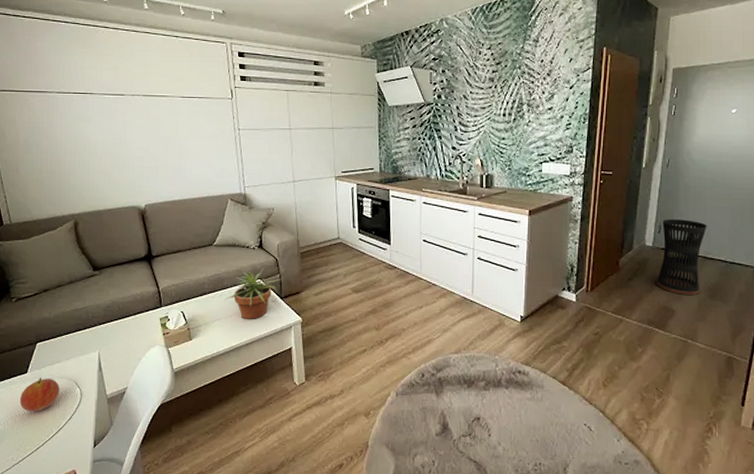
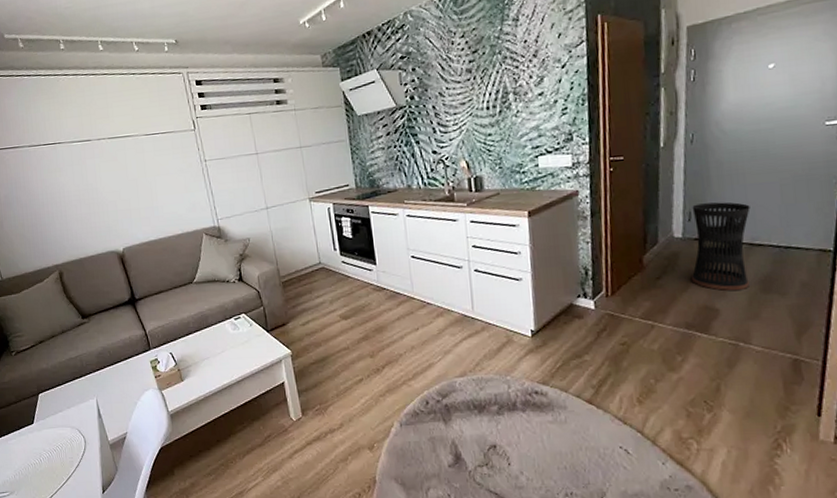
fruit: present [19,377,60,412] -> none [29,427,65,461]
potted plant: present [225,267,282,319] -> none [211,301,266,356]

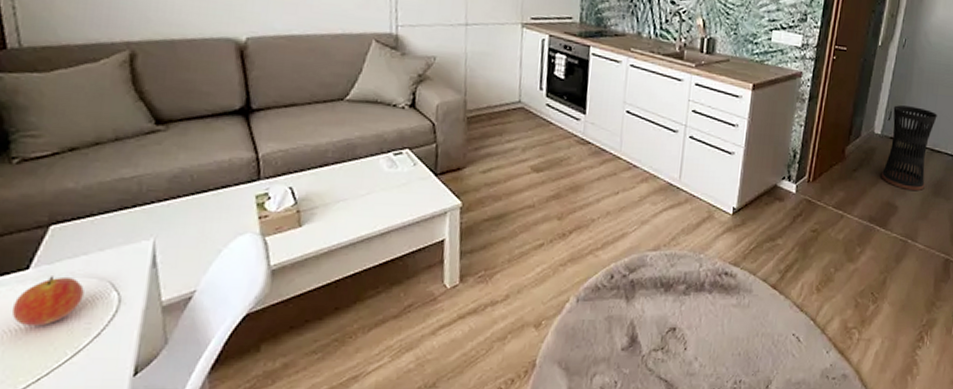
fruit: none [29,427,65,461] -> present [11,276,84,327]

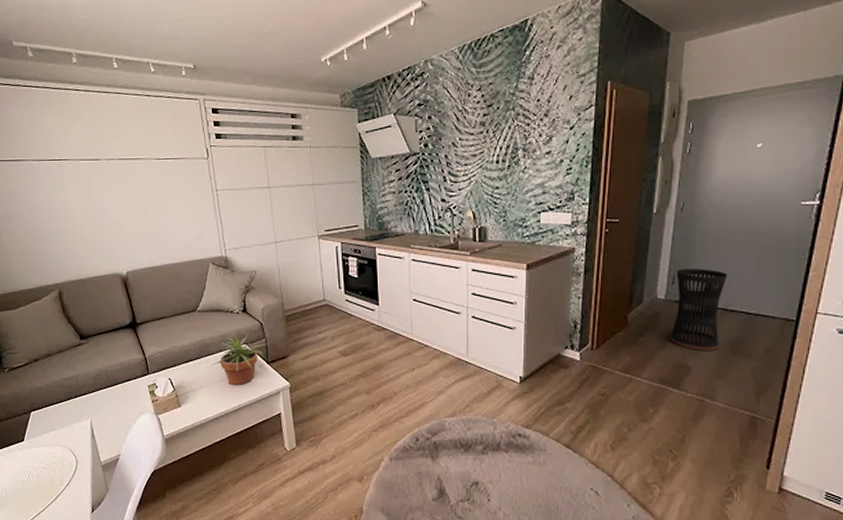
fruit: present [11,276,84,327] -> none [18,445,56,479]
potted plant: none [355,133,439,201] -> present [211,332,268,385]

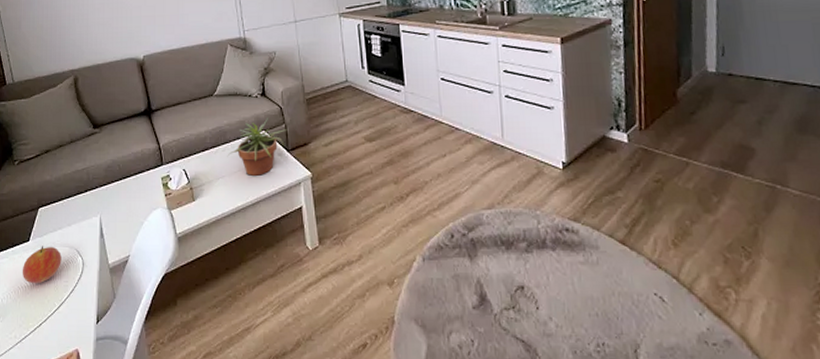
fruit: none [18,445,56,479] -> present [22,246,62,284]
umbrella stand: present [669,269,728,352] -> none [725,38,785,130]

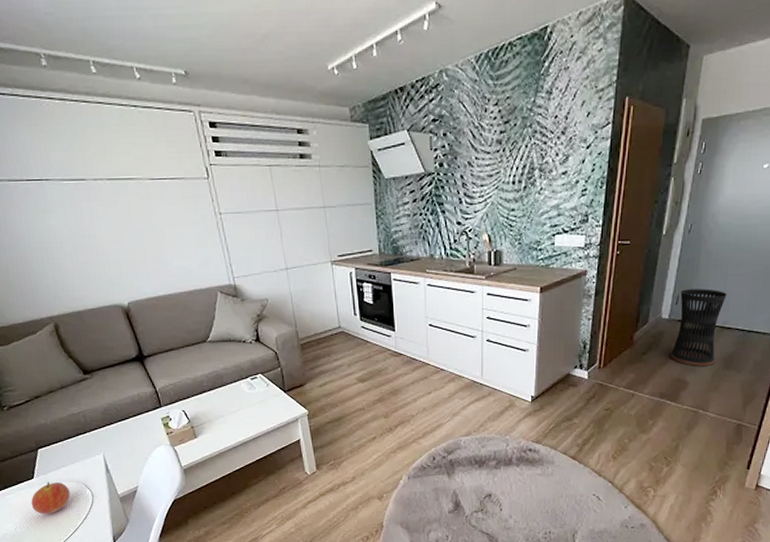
potted plant: present [228,117,288,176] -> none [226,362,283,414]
umbrella stand: none [725,38,785,130] -> present [670,289,727,367]

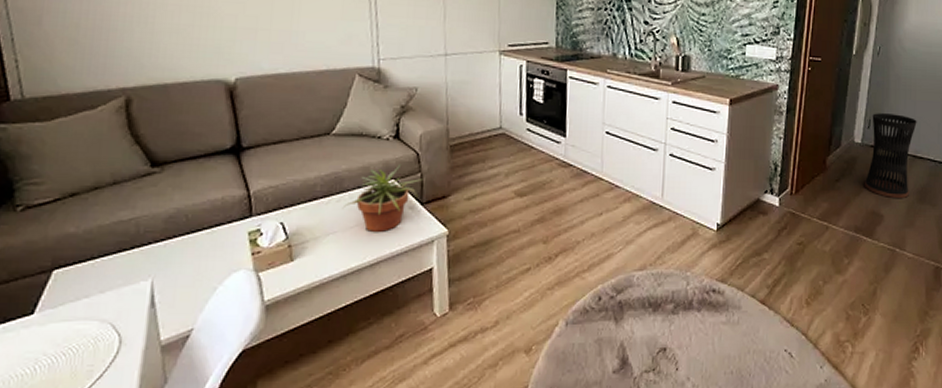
fruit: present [31,482,71,515] -> none [17,320,86,371]
potted plant: none [226,362,283,414] -> present [344,164,424,232]

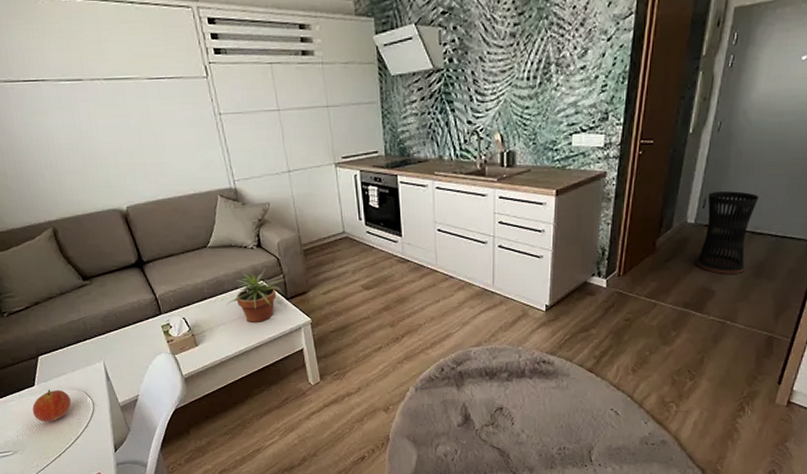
fruit: none [17,320,86,371] -> present [32,389,71,422]

